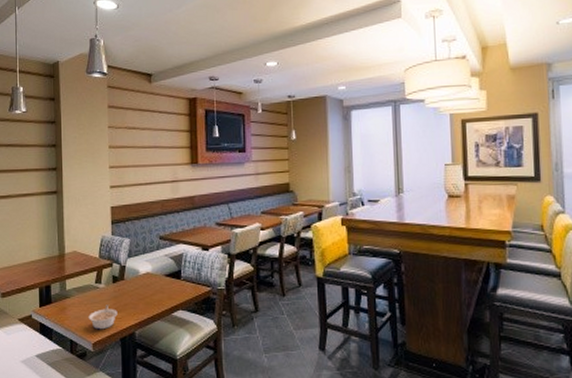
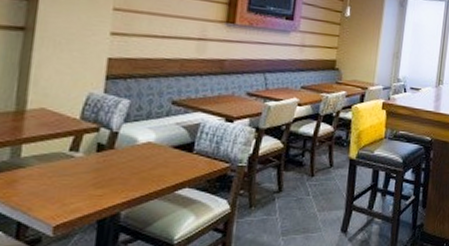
legume: present [88,305,118,330] -> none [51,178,98,210]

